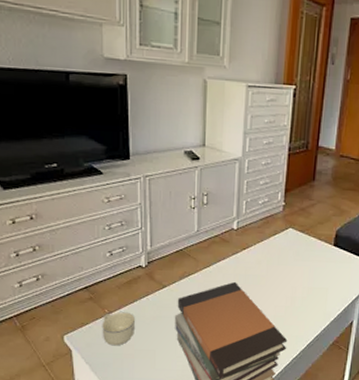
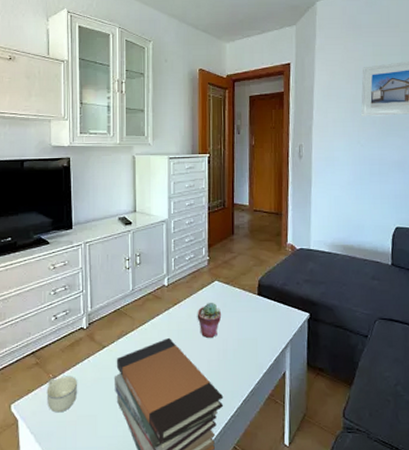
potted succulent: none [266,250,293,285] -> present [197,303,222,338]

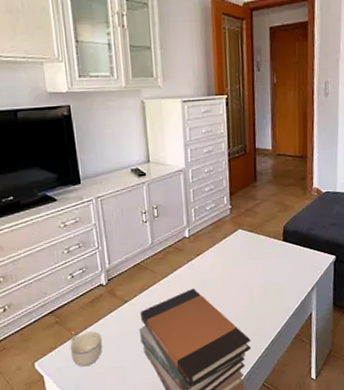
potted succulent: present [197,303,222,338] -> none [221,251,247,286]

